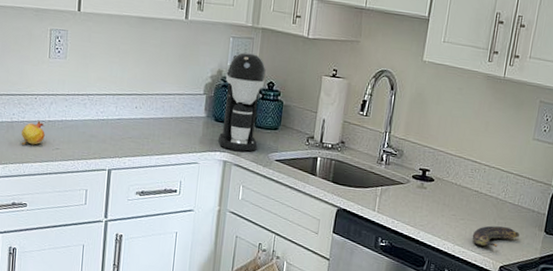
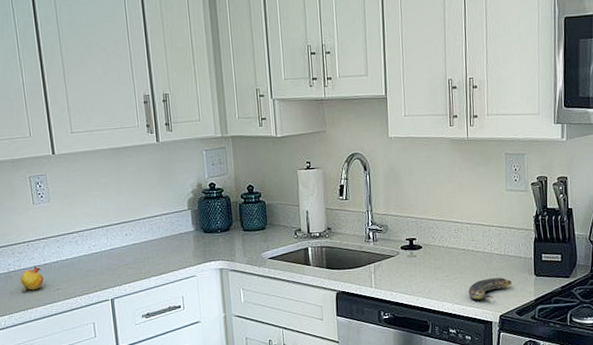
coffee maker: present [217,52,266,152] -> none [205,161,249,257]

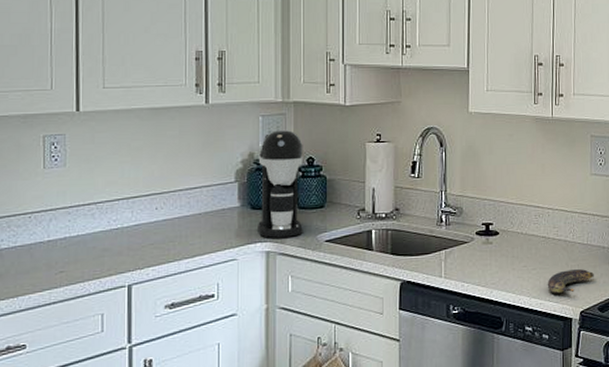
fruit: present [19,265,44,292] -> none [13,242,44,275]
coffee maker: none [205,161,249,257] -> present [256,129,303,238]

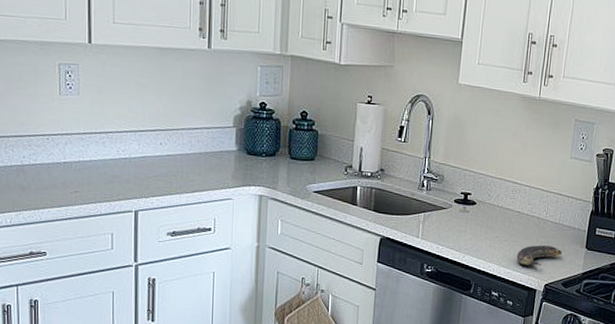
coffee maker: present [256,129,303,238] -> none [251,81,298,184]

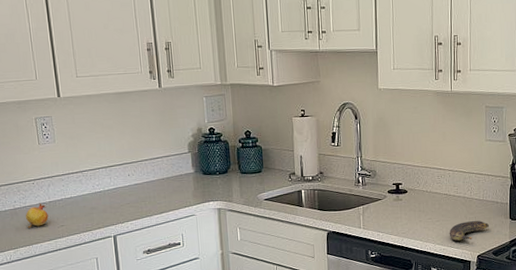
fruit: none [33,162,61,190] -> present [25,203,49,228]

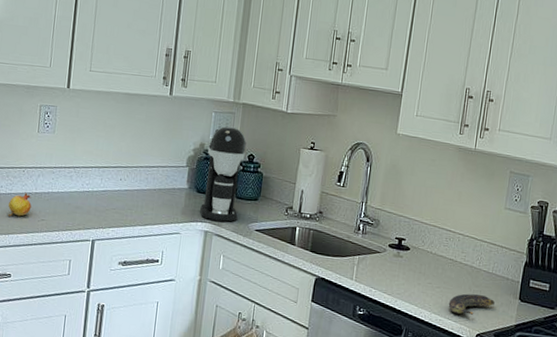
coffee maker: none [205,107,246,198] -> present [199,126,247,222]

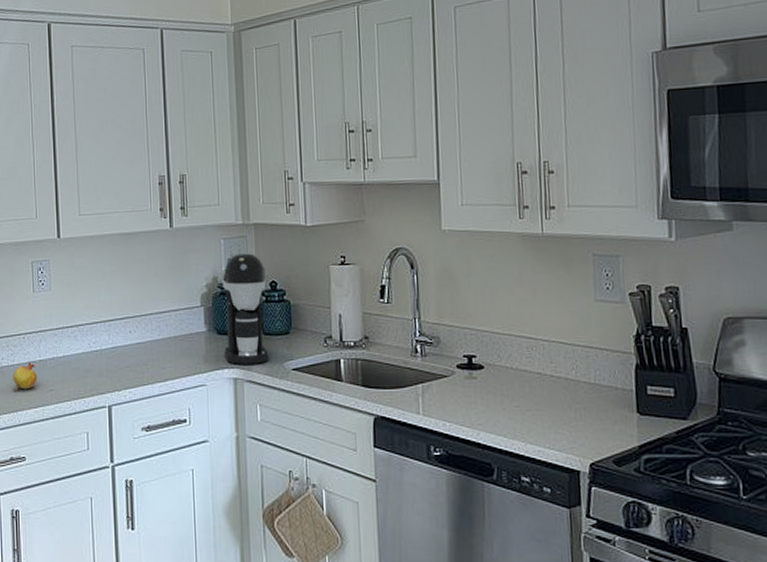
banana: present [448,293,495,315] -> none [546,413,606,441]

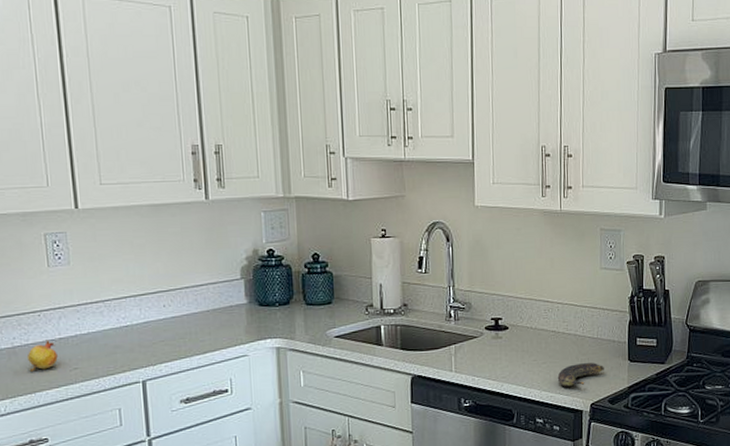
coffee maker: present [221,252,269,364] -> none [262,225,312,334]
banana: none [546,413,606,441] -> present [557,363,604,387]

